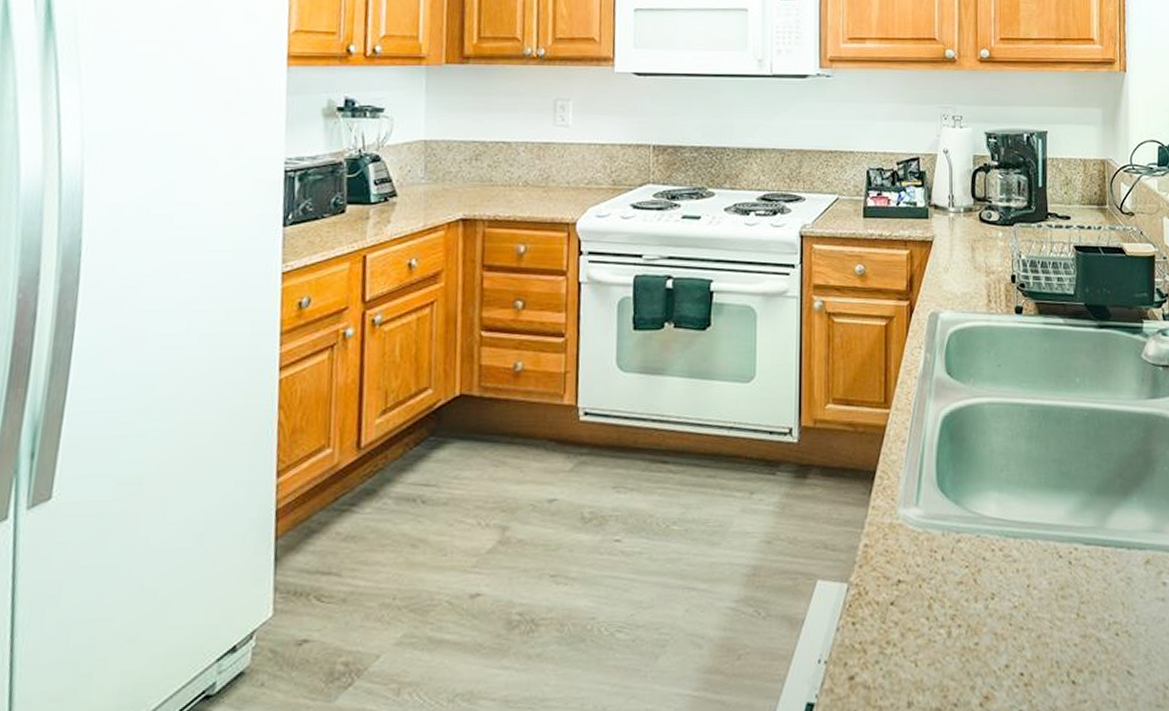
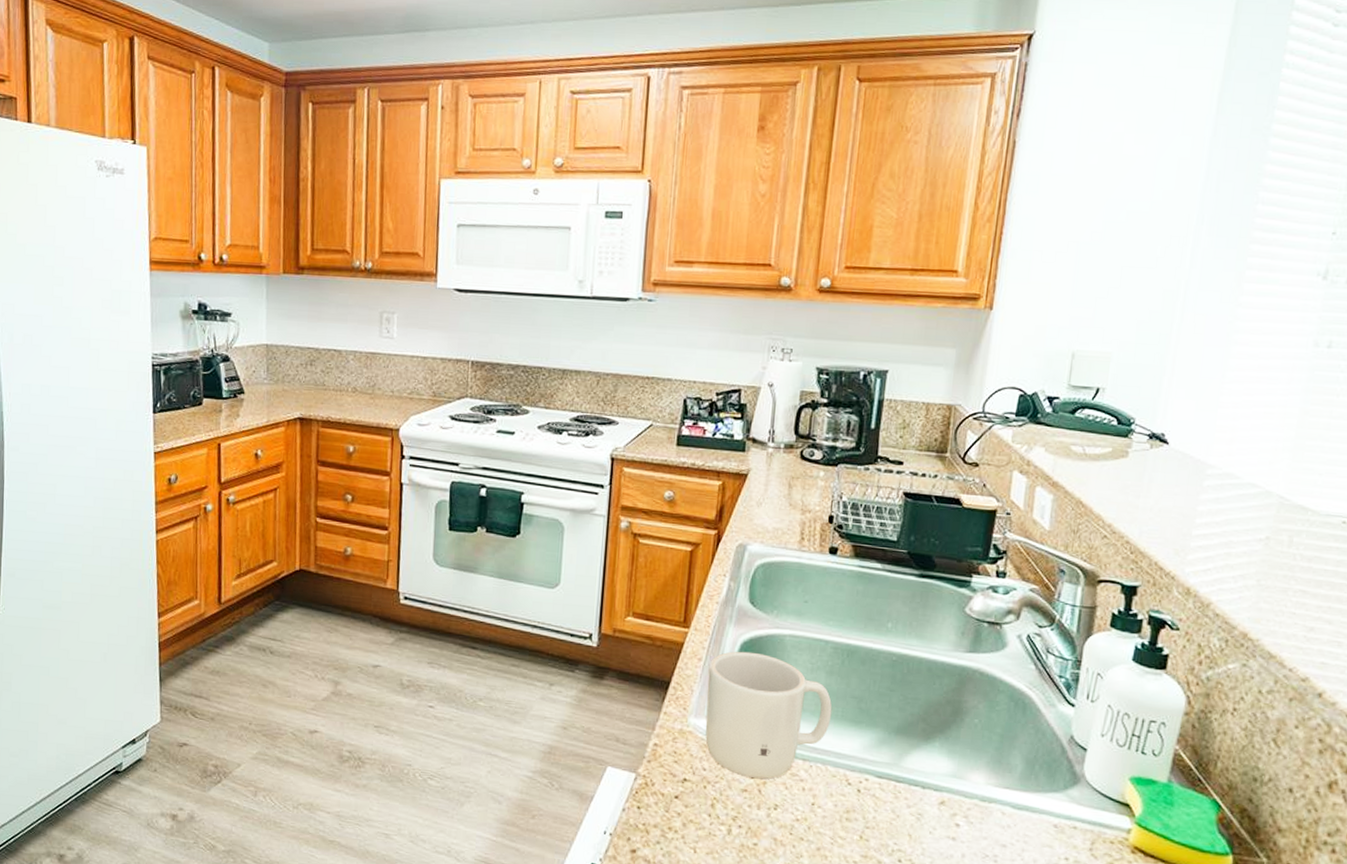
mug: none [913,426,1036,567] -> present [705,651,833,780]

